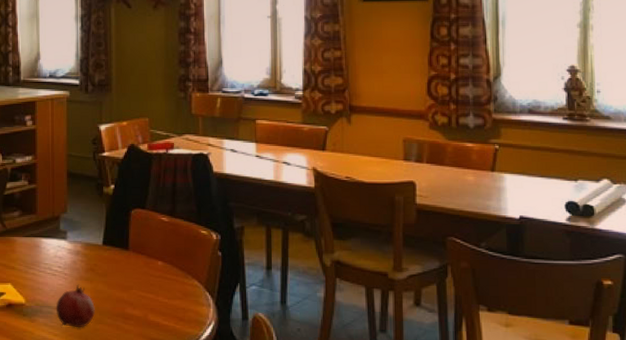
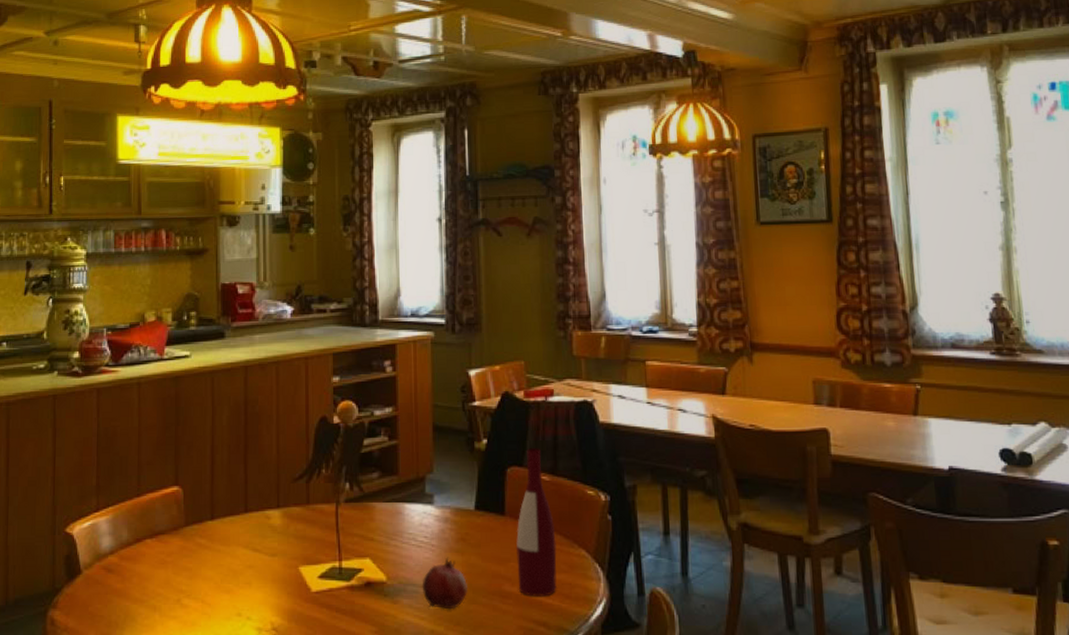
wine bottle: none [137,193,173,319] -> present [515,448,557,597]

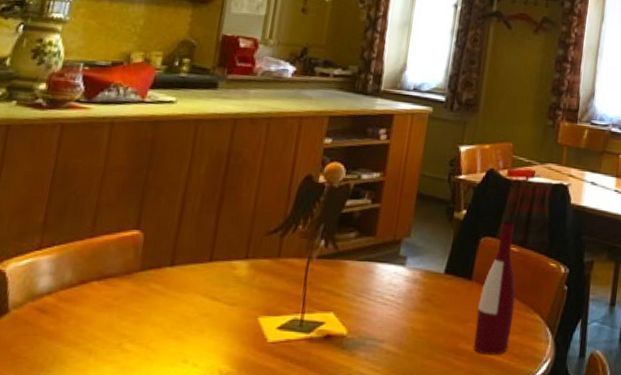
fruit: present [422,557,469,610] -> none [381,315,426,364]

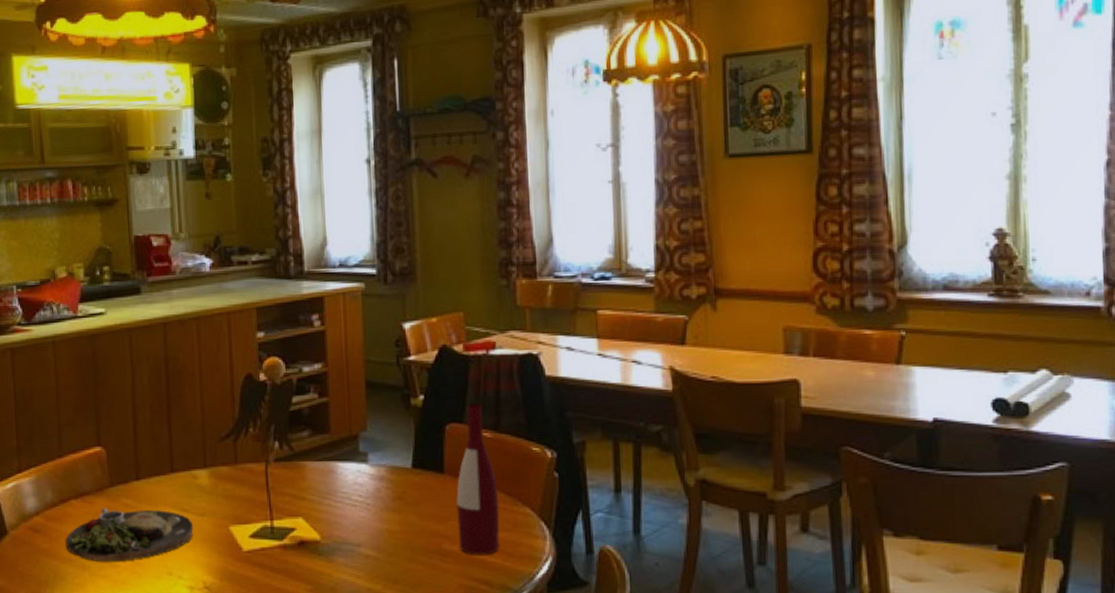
dinner plate: none [74,291,222,347] -> present [65,507,194,562]

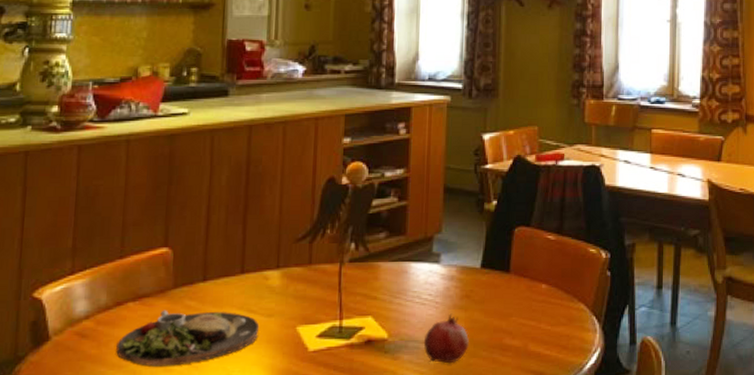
fruit: none [357,516,407,568] -> present [423,313,470,364]
wine bottle: present [455,404,500,555] -> none [518,209,558,349]

